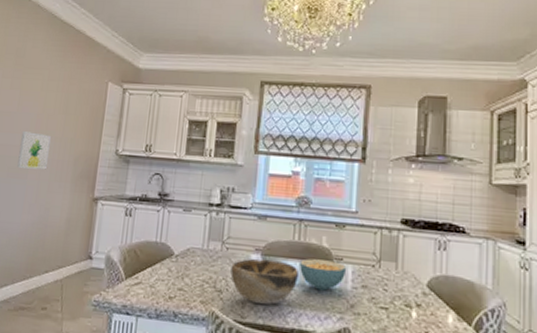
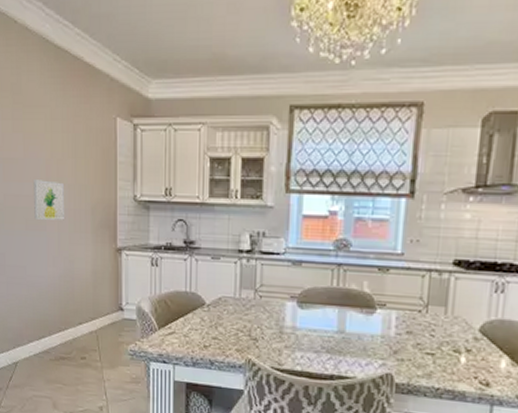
decorative bowl: present [230,259,300,305] -> none [265,306,339,352]
cereal bowl: present [300,258,347,291] -> none [339,305,391,338]

